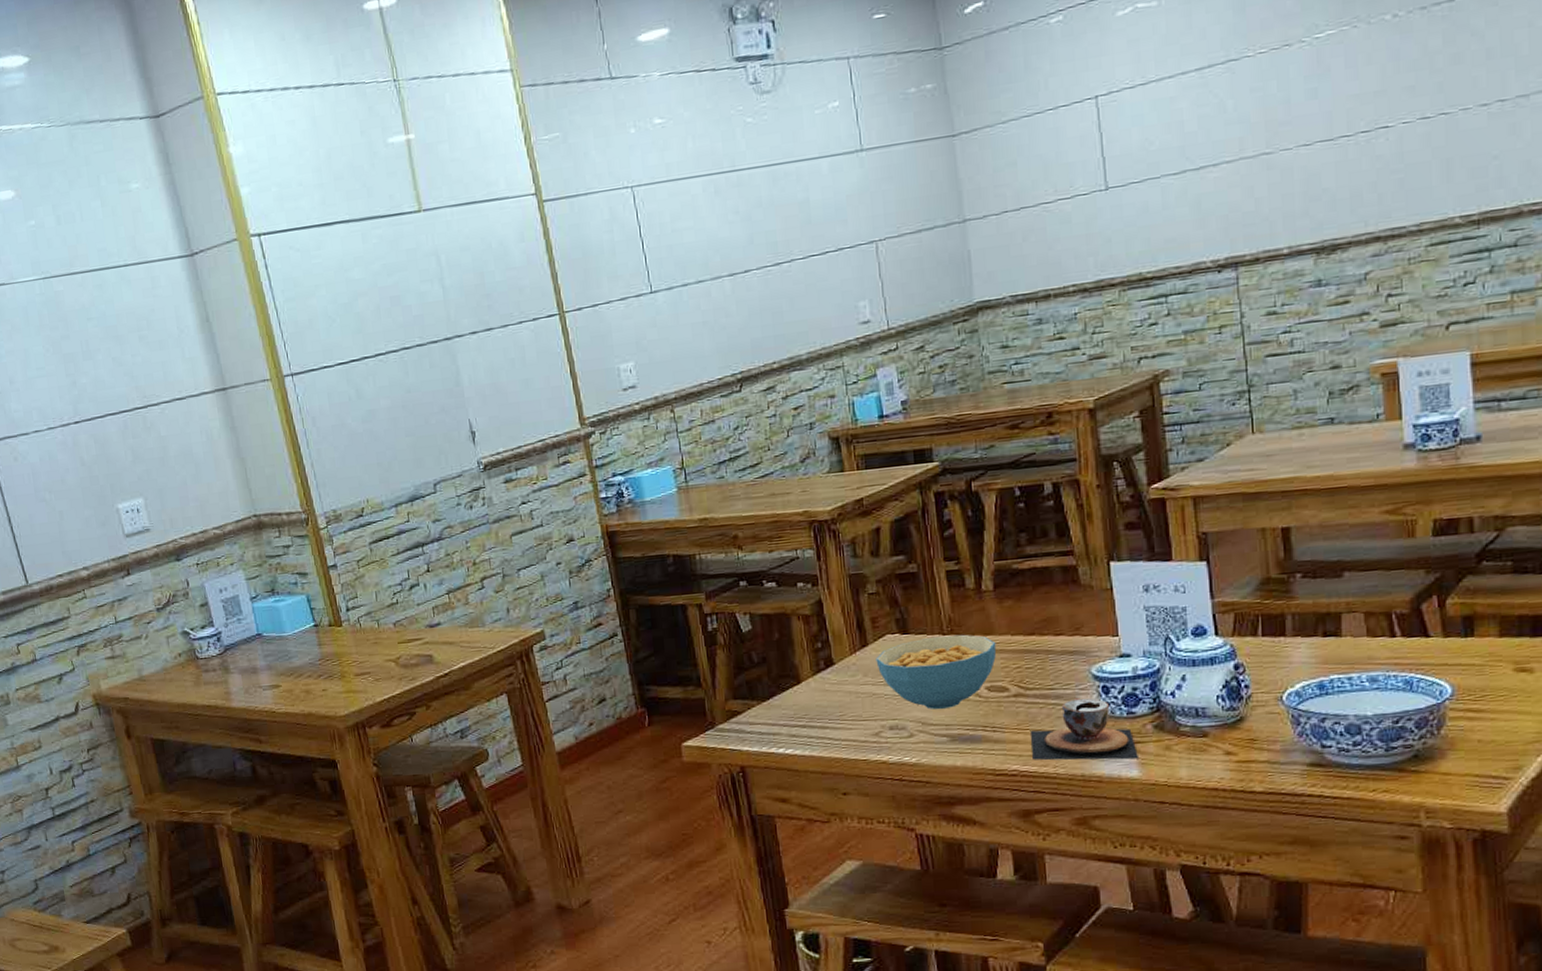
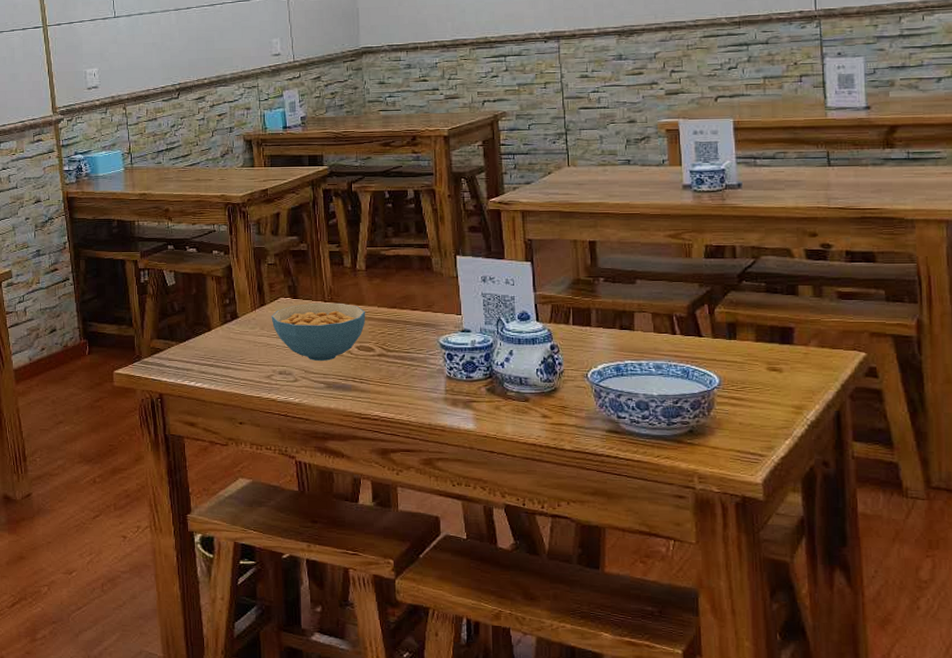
teacup: present [1030,698,1138,761] -> none [389,362,474,415]

